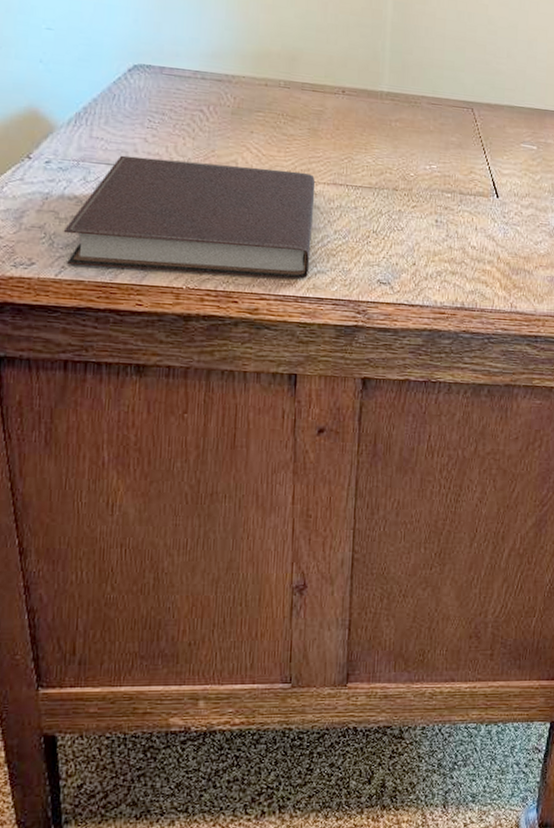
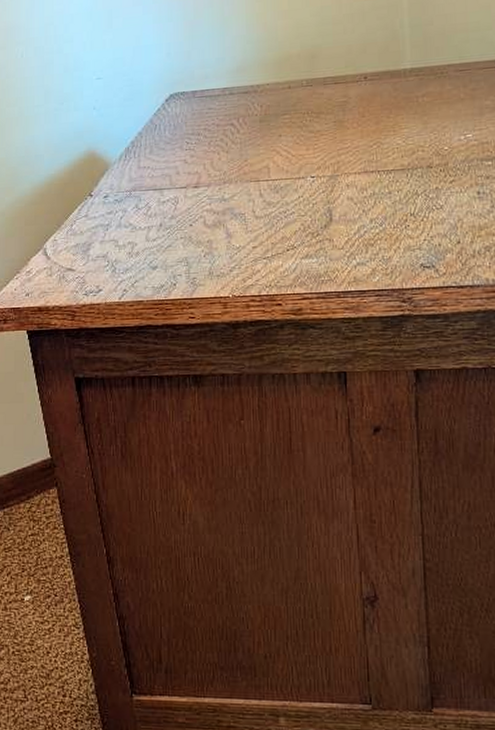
notebook: present [63,155,316,280] -> none [122,166,349,288]

